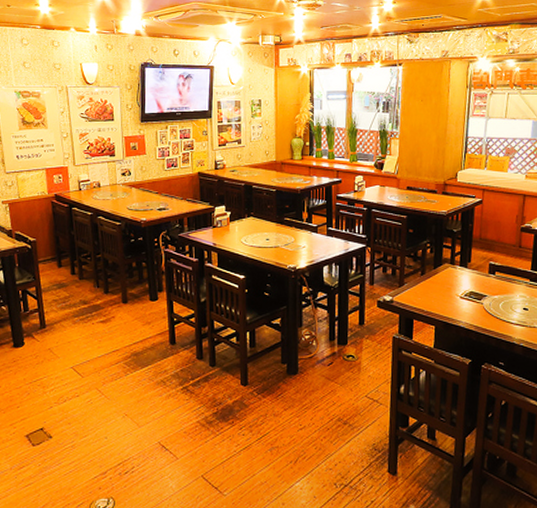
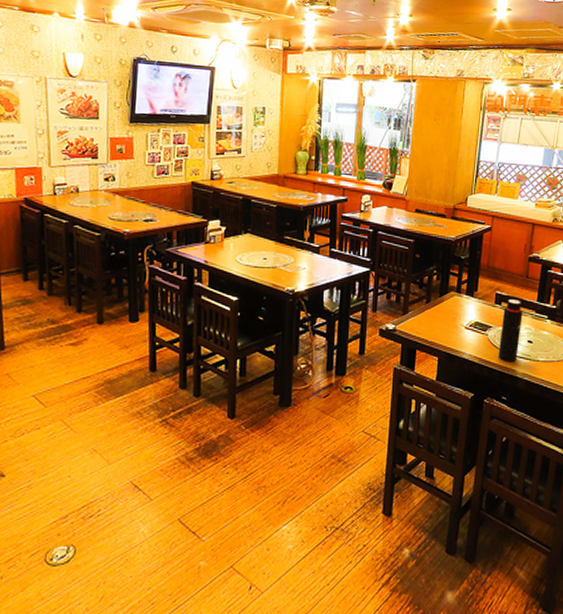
water bottle: none [494,268,517,329] -> present [498,298,523,362]

